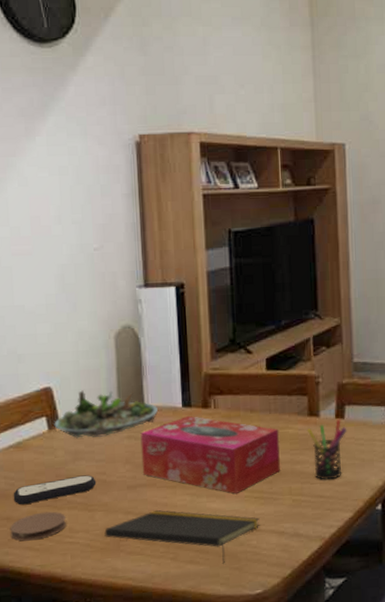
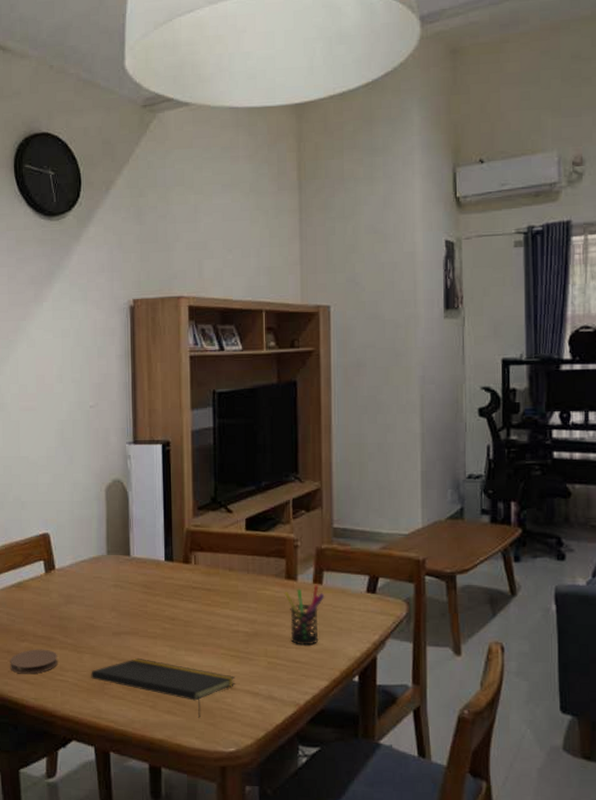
remote control: present [13,475,97,505] -> none [13,618,85,641]
succulent planter: present [54,390,158,439] -> none [50,538,142,584]
tissue box: present [140,416,280,494] -> none [126,570,256,650]

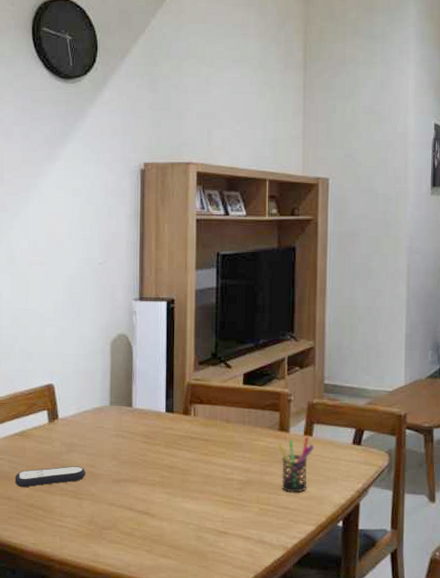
coaster: present [10,649,58,674] -> none [10,495,58,520]
remote control: none [13,618,85,641] -> present [15,466,86,488]
notepad: present [91,658,235,718] -> none [90,505,229,561]

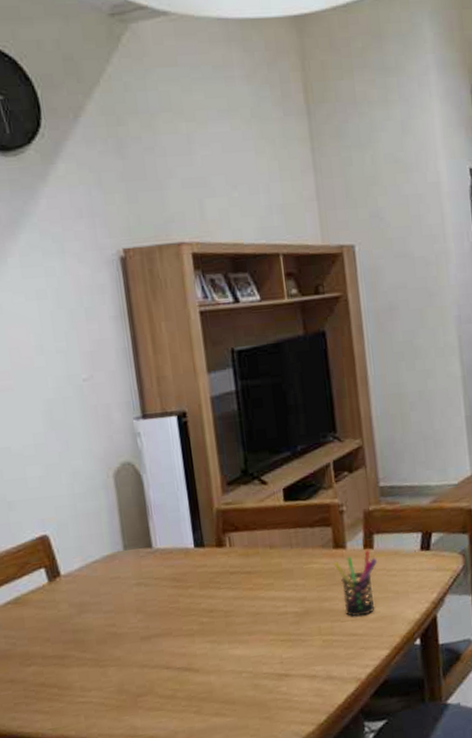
remote control: present [15,466,86,488] -> none [15,628,106,666]

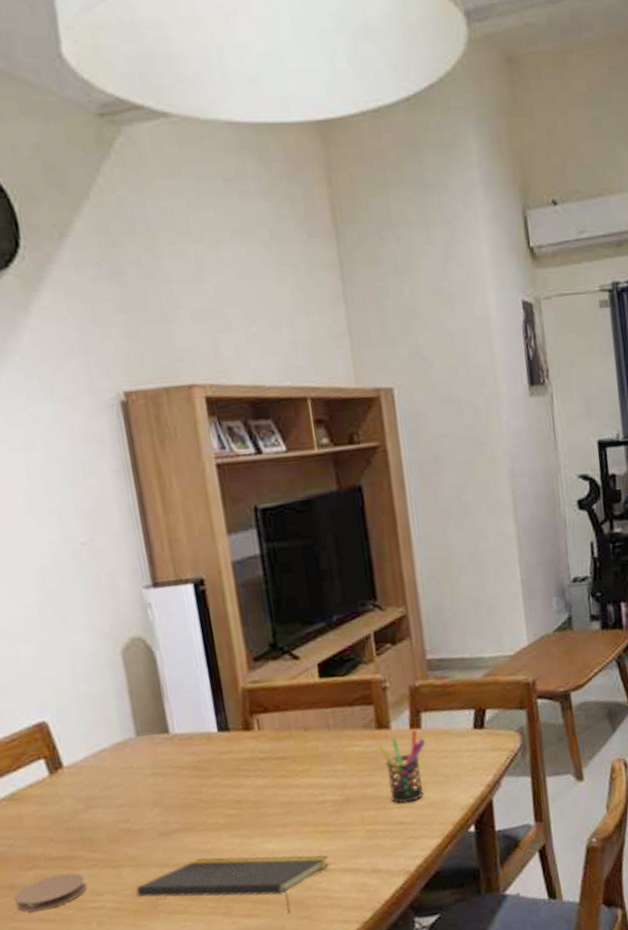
coaster: none [14,670,77,704] -> present [14,872,87,912]
notepad: none [119,660,289,714] -> present [136,855,329,914]

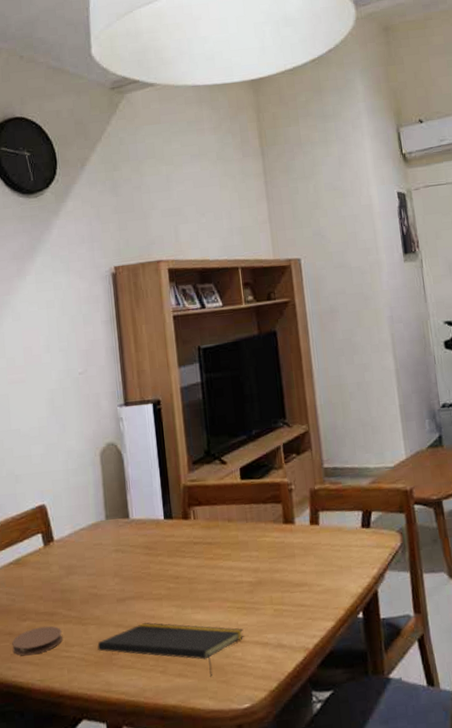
pen holder: present [376,729,426,804] -> none [283,525,323,588]

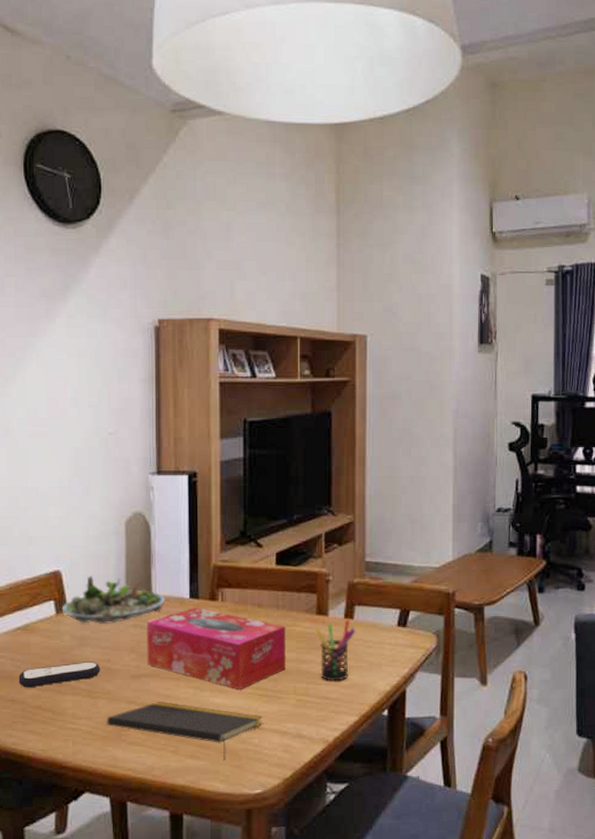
coaster: present [12,625,62,656] -> none [14,696,69,724]
remote control: none [14,589,89,620] -> present [18,661,101,688]
succulent planter: none [48,506,142,554] -> present [61,575,165,625]
tissue box: none [126,527,260,604] -> present [146,608,286,689]
pen holder: none [283,525,323,588] -> present [314,619,356,681]

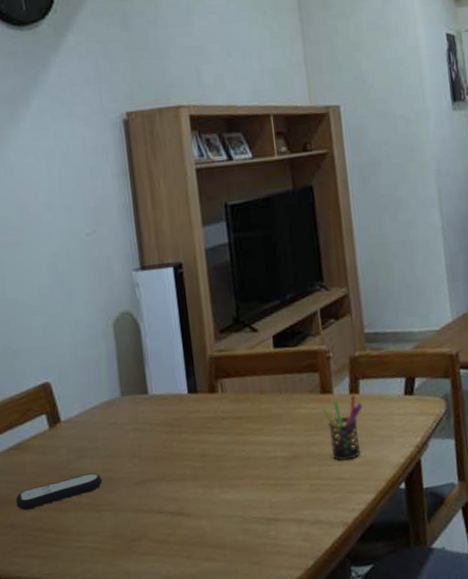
succulent planter: present [61,575,165,625] -> none [54,381,163,435]
notepad: present [106,702,263,761] -> none [114,505,277,559]
tissue box: present [146,608,286,689] -> none [145,402,295,482]

